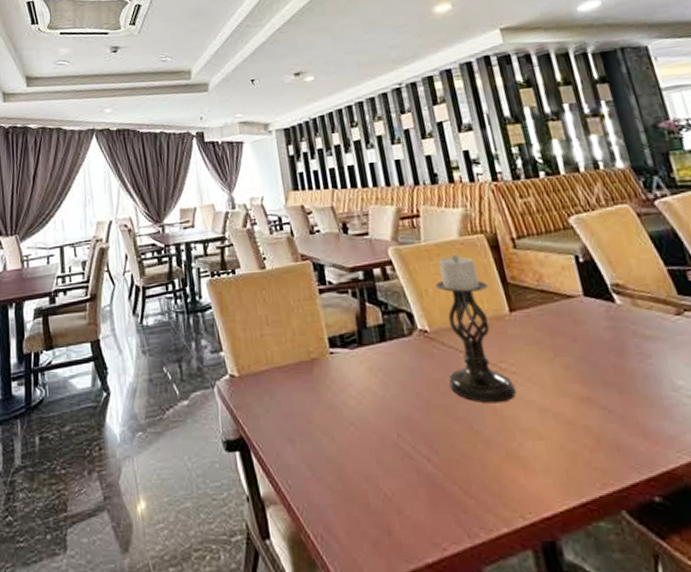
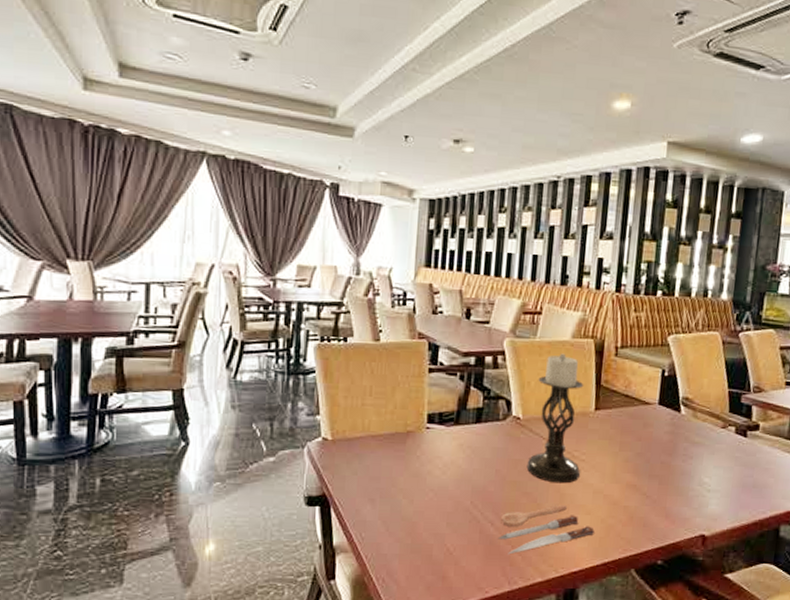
spoon: none [437,430,557,498] -> present [498,505,594,555]

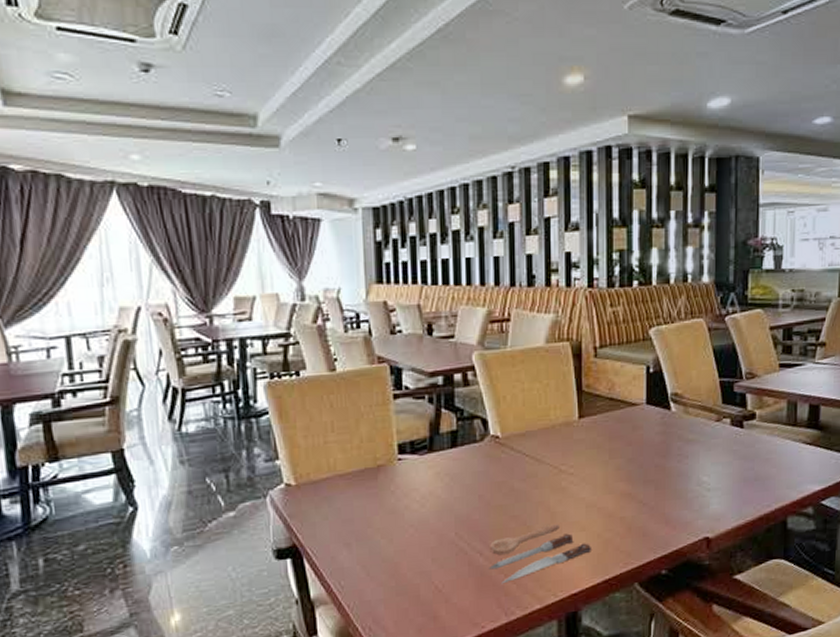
candle holder: present [526,353,584,484] -> none [511,361,569,502]

